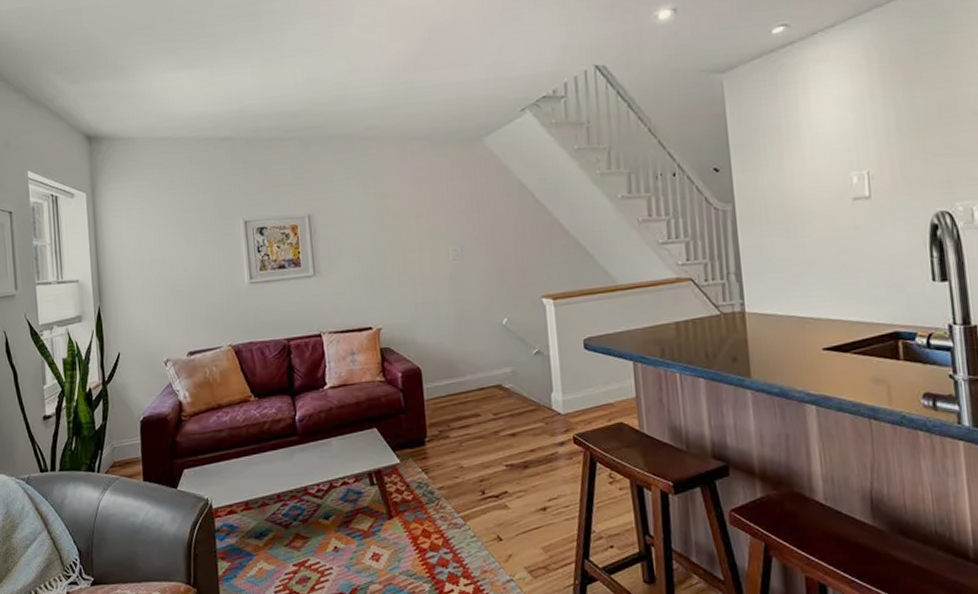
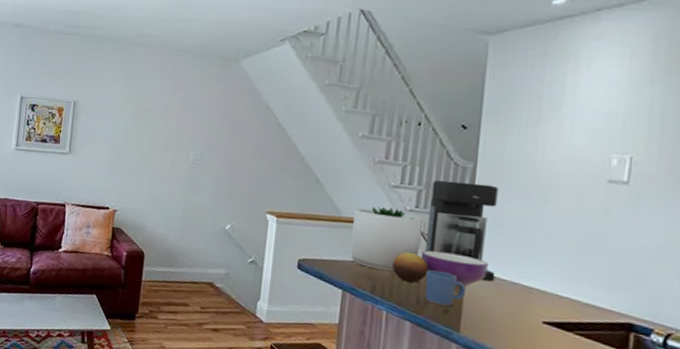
planter: none [629,265,699,333] -> present [351,206,423,273]
fruit: none [676,307,710,338] -> present [392,251,428,283]
coffee maker: none [698,223,773,321] -> present [424,179,499,282]
bowl: none [700,299,765,335] -> present [421,250,488,289]
mug: none [708,319,749,355] -> present [425,269,466,307]

